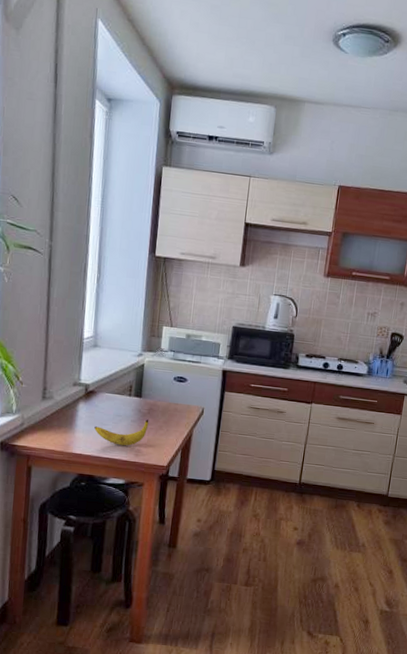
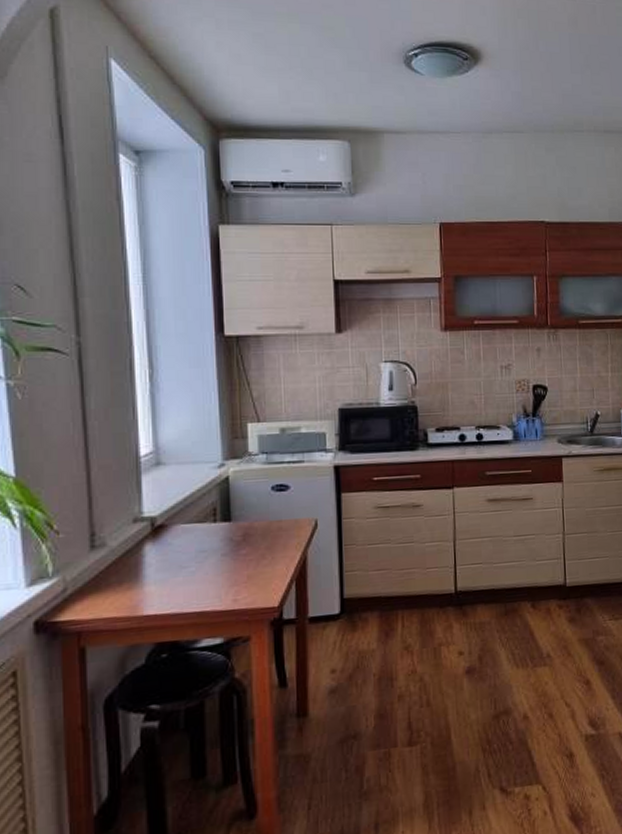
banana: present [94,419,149,446] -> none [171,549,246,592]

